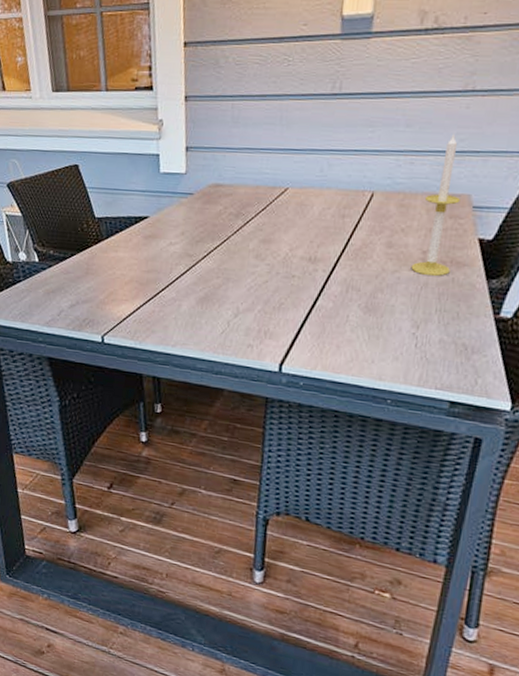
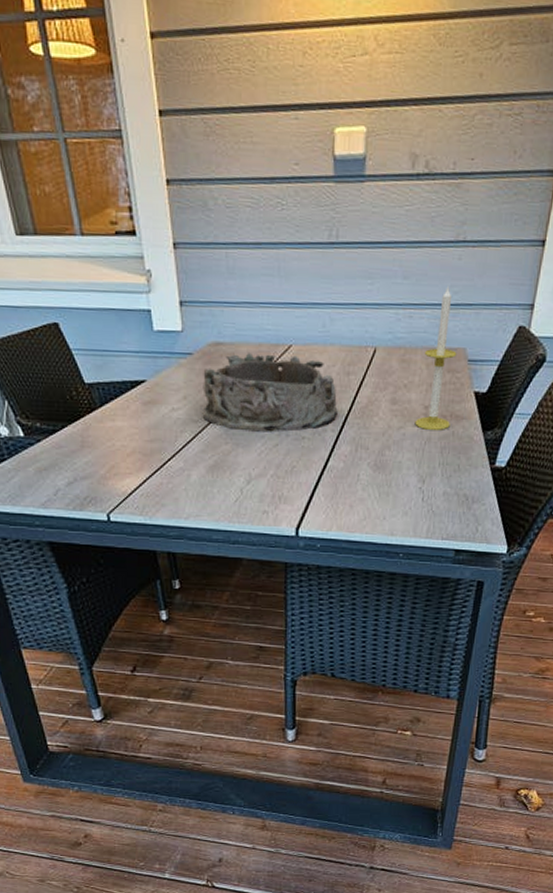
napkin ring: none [197,194,331,270] -> present [202,353,338,432]

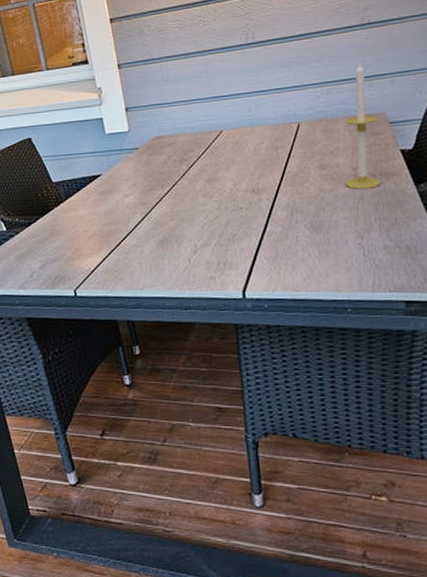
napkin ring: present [202,353,338,432] -> none [148,138,271,208]

